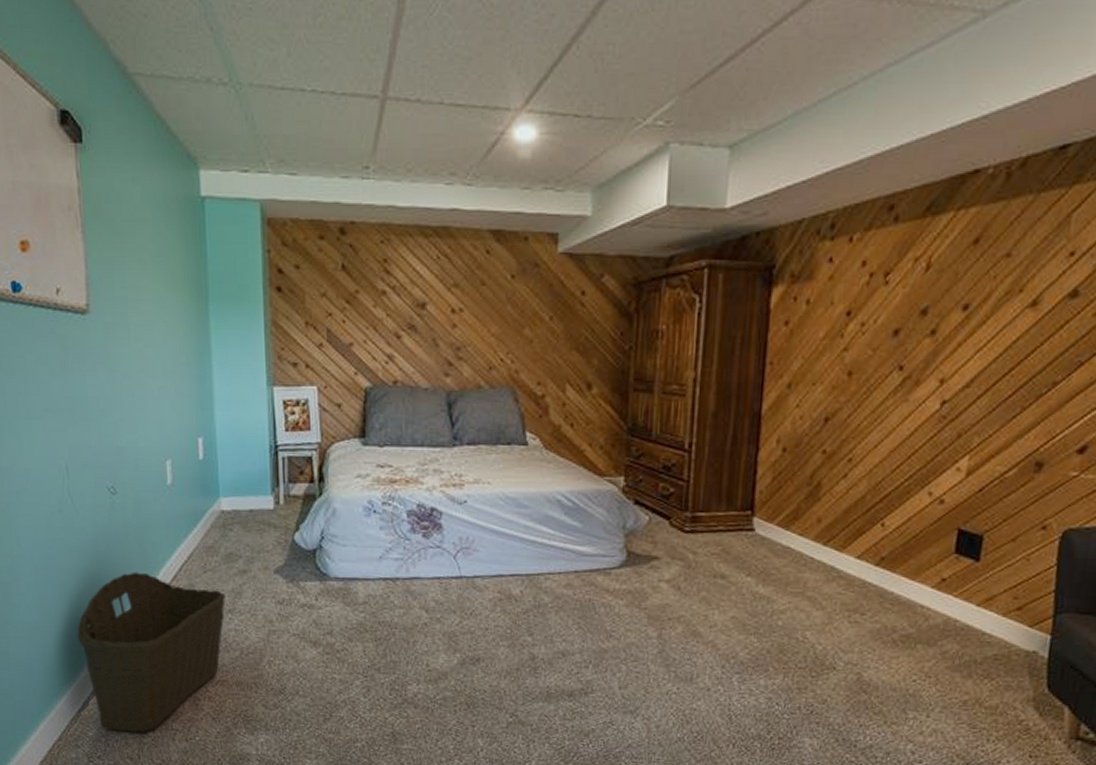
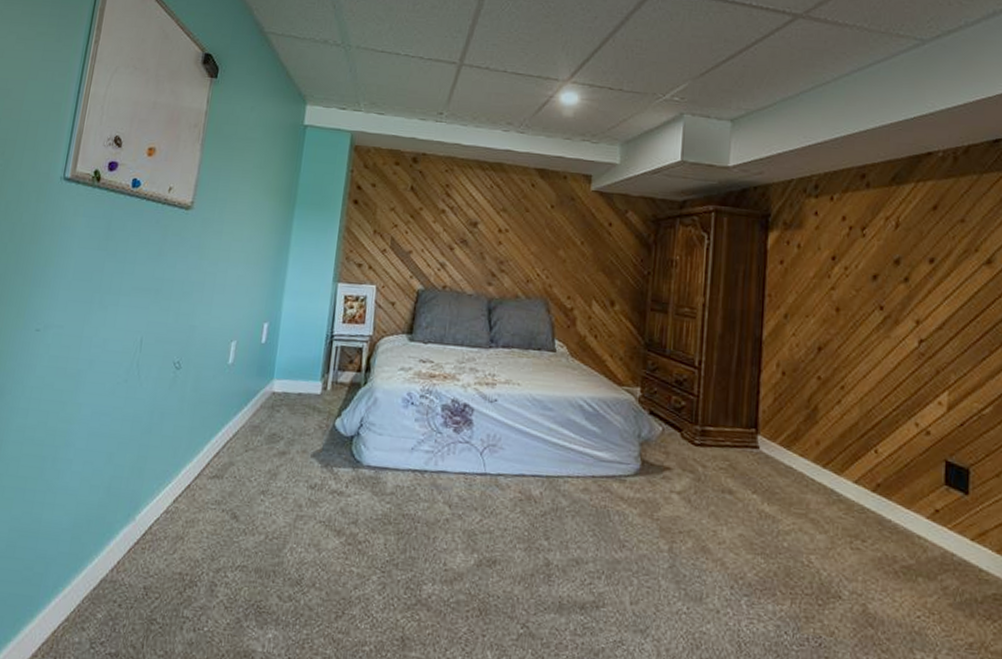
wicker basket: present [77,572,225,732] -> none [111,445,262,618]

